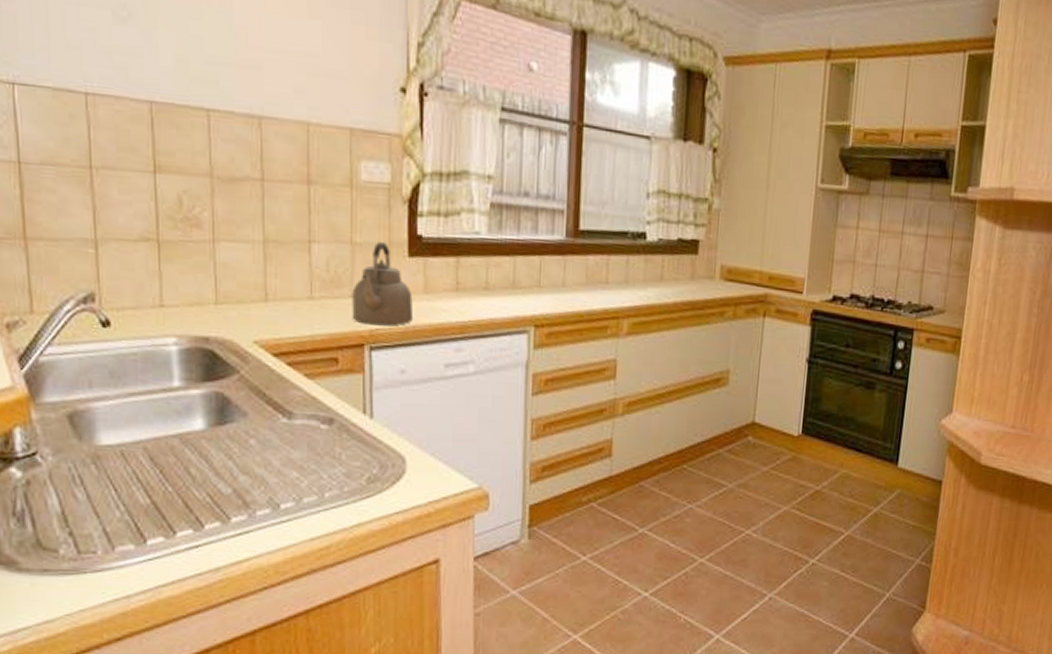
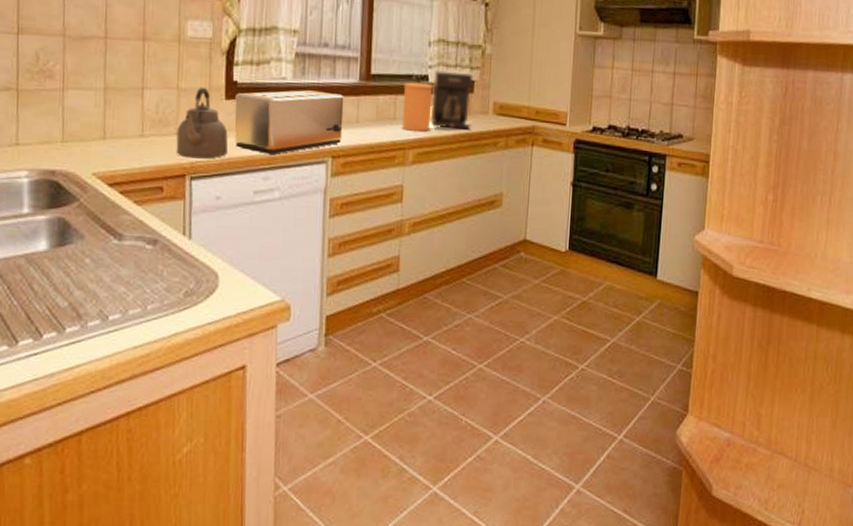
toaster: none [420,247,548,322] -> present [234,90,344,154]
canister: none [615,240,652,298] -> present [401,82,433,132]
coffee maker: none [647,225,698,297] -> present [430,69,474,130]

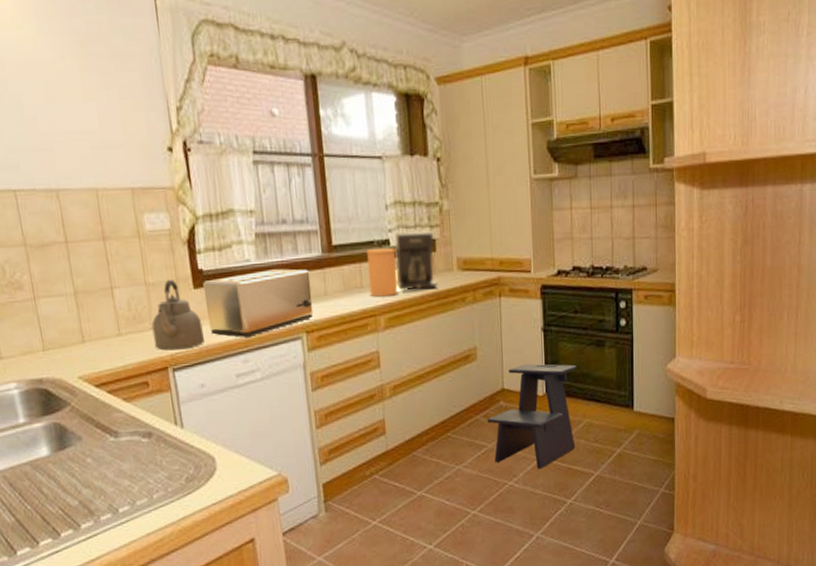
step stool: none [504,217,603,329] -> present [486,363,577,469]

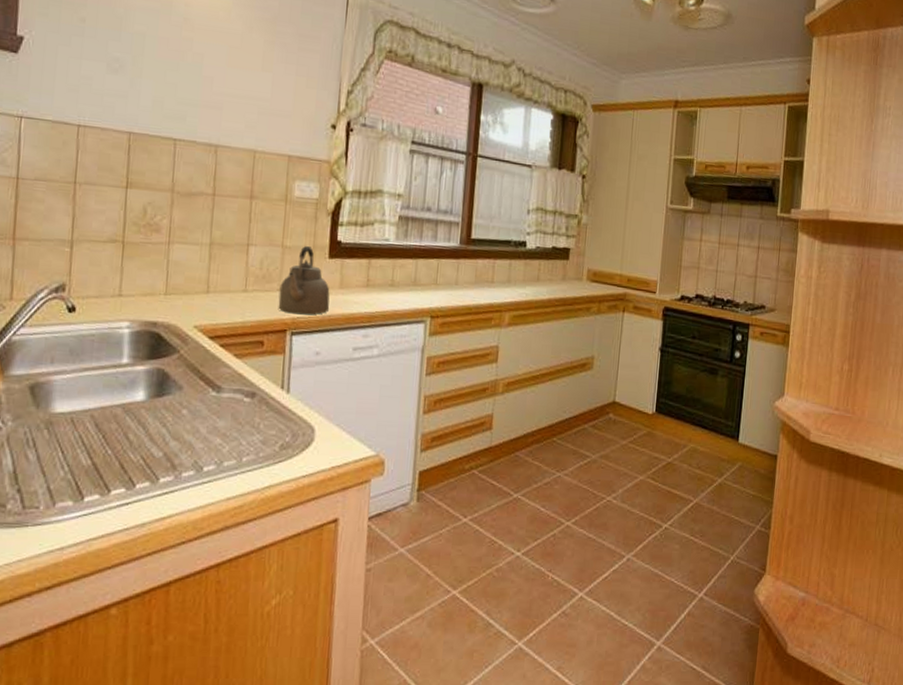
toaster: present [203,268,313,337] -> none [336,251,445,313]
canister: present [366,248,397,297] -> none [499,247,531,295]
coffee maker: present [394,230,437,291] -> none [526,236,569,295]
step stool: present [486,363,577,469] -> none [593,380,688,488]

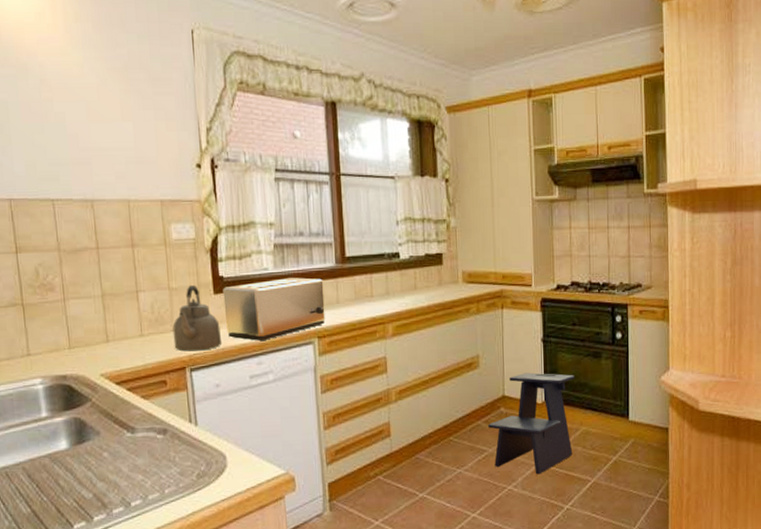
toaster: none [336,251,445,313] -> present [223,277,325,341]
step stool: none [593,380,688,488] -> present [487,372,575,475]

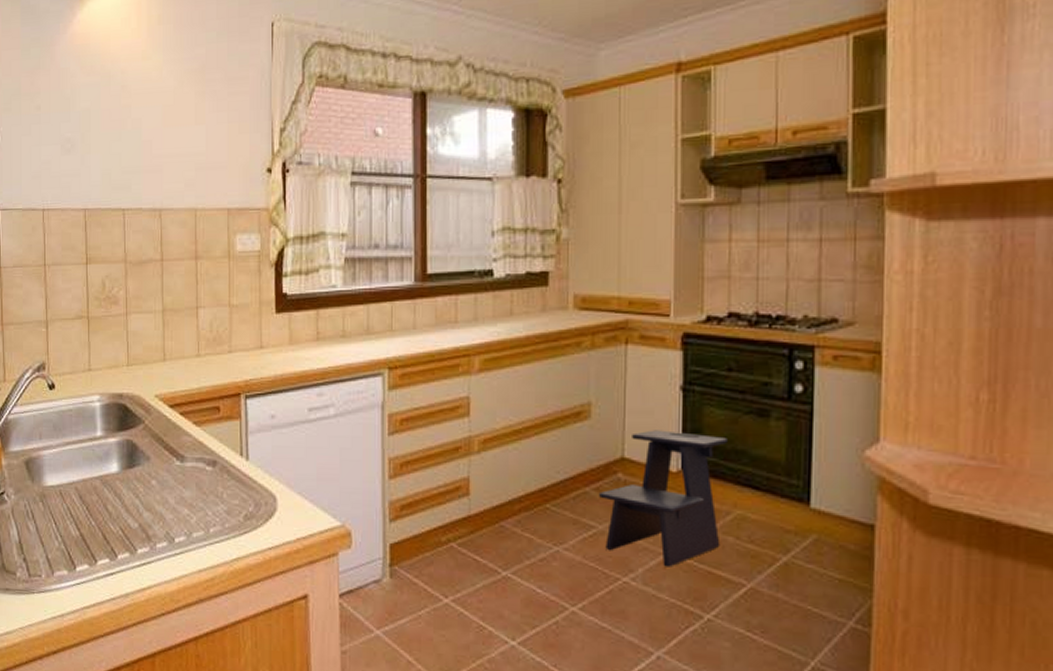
kettle: present [172,284,222,352] -> none [230,301,281,376]
toaster: present [223,277,325,341] -> none [285,297,399,368]

